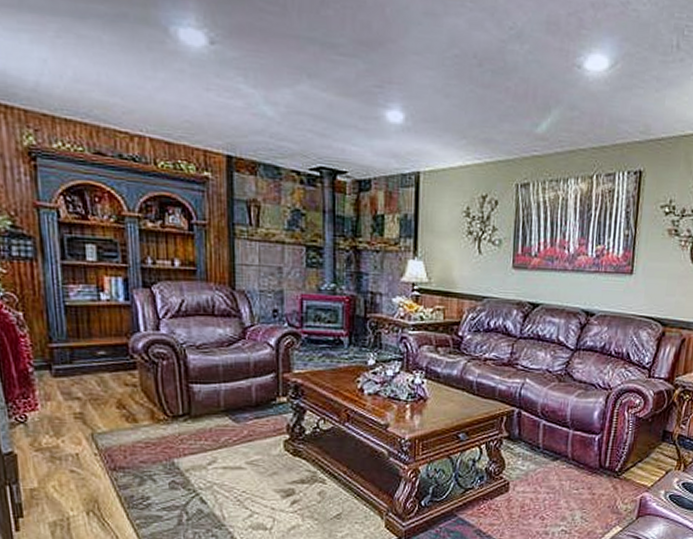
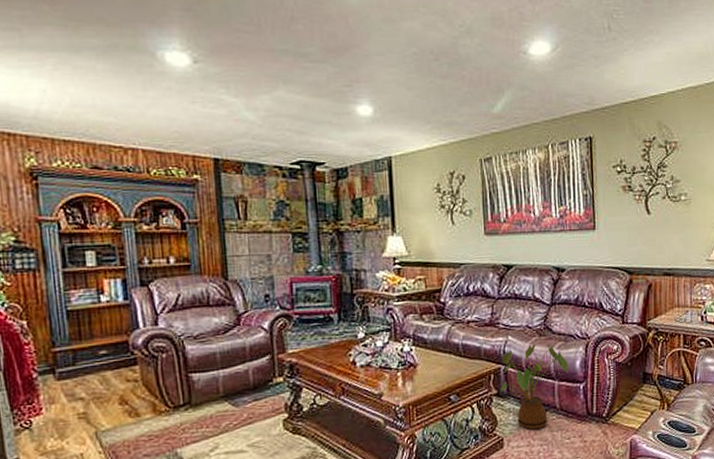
house plant: none [512,389,586,477] -> present [500,344,569,430]

